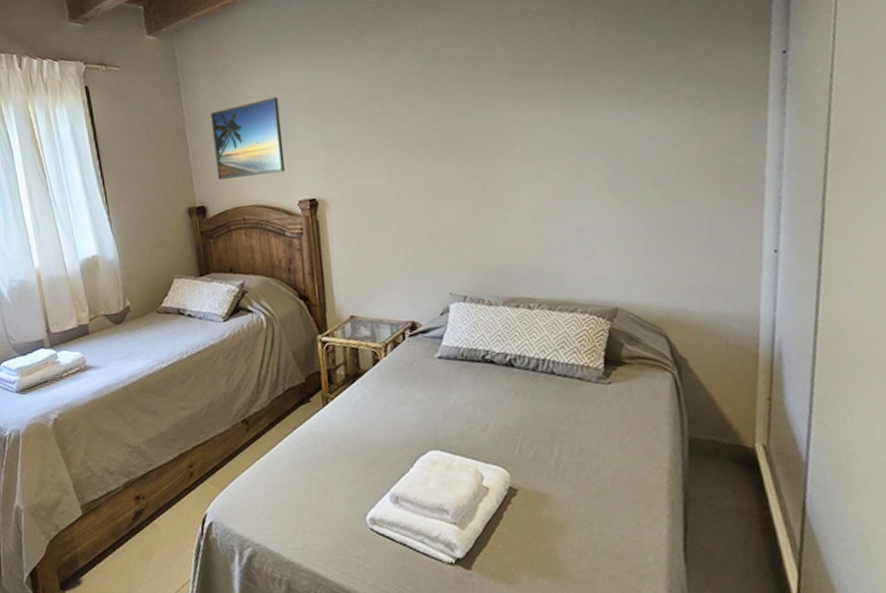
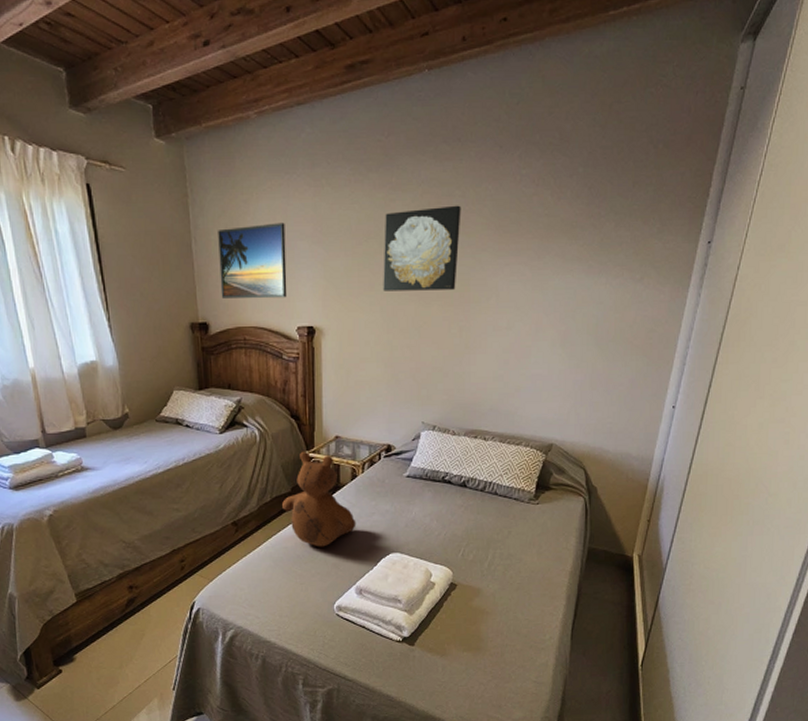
teddy bear: none [296,335,384,446] -> present [282,451,356,547]
wall art: none [383,53,472,154] -> present [383,205,461,291]

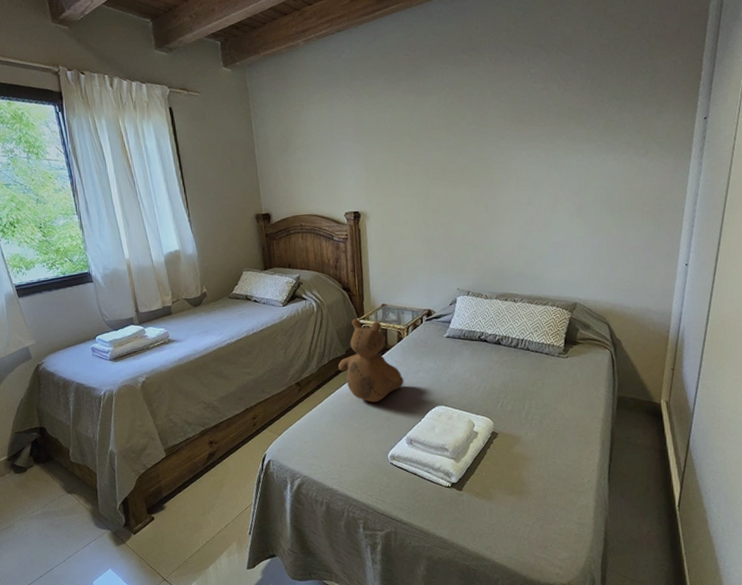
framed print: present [218,222,287,299] -> none [276,127,336,193]
wall art: present [383,205,461,291] -> none [415,102,481,179]

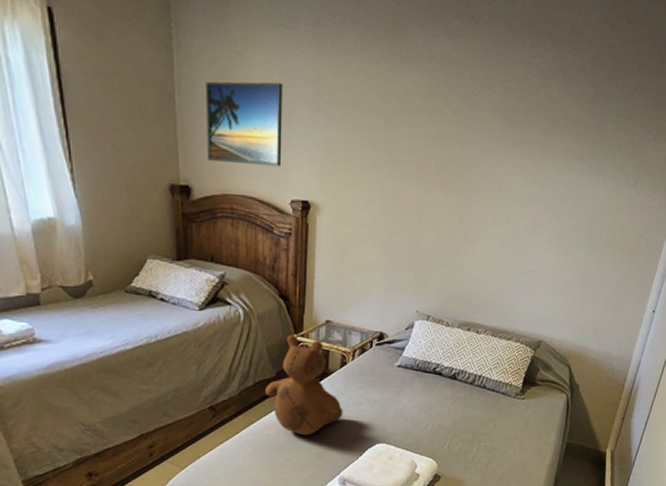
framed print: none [276,127,336,193] -> present [206,81,283,167]

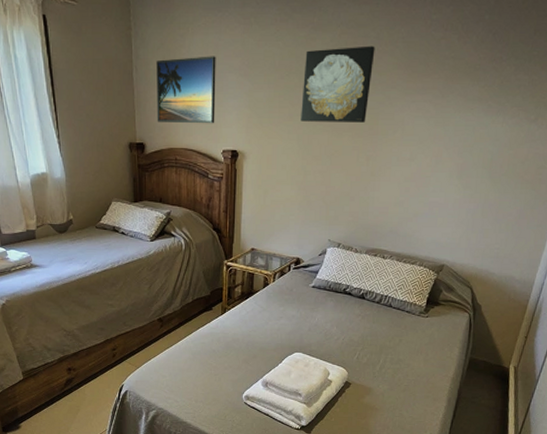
teddy bear: present [266,334,344,436] -> none [202,260,266,344]
wall art: none [385,86,470,176] -> present [301,46,375,123]

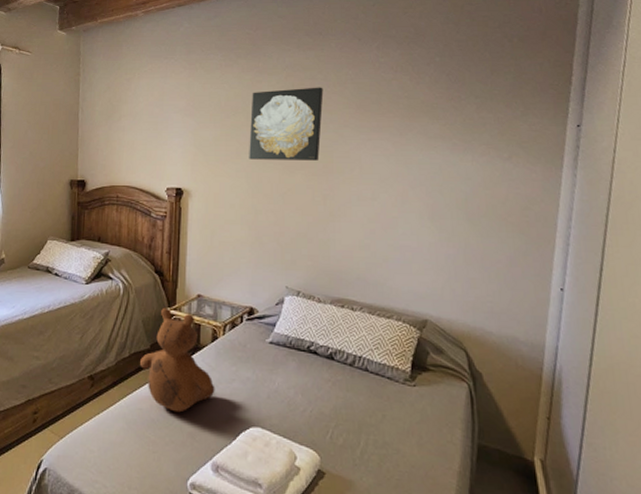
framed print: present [156,56,216,124] -> none [99,98,161,162]
teddy bear: none [202,260,266,344] -> present [140,307,215,413]

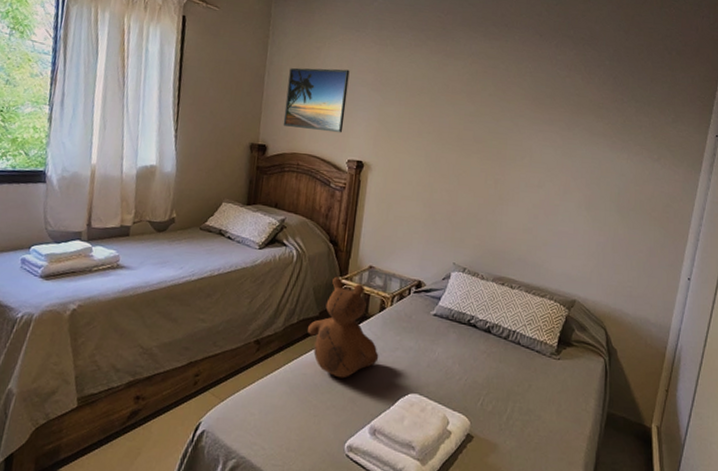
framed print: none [99,98,161,162] -> present [283,67,350,133]
wall art: present [249,87,324,161] -> none [429,74,504,146]

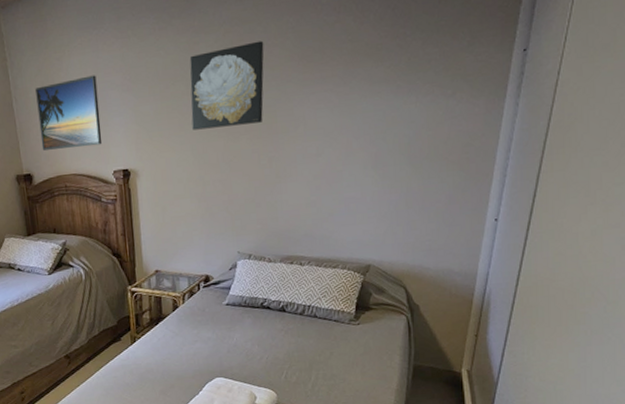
teddy bear: present [308,276,379,378] -> none [110,286,181,375]
wall art: none [429,74,504,146] -> present [189,40,264,130]

